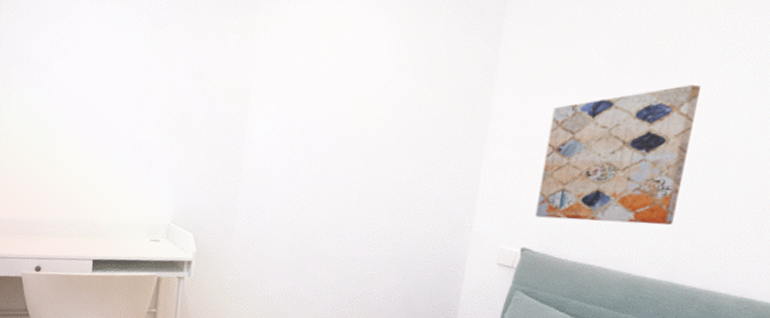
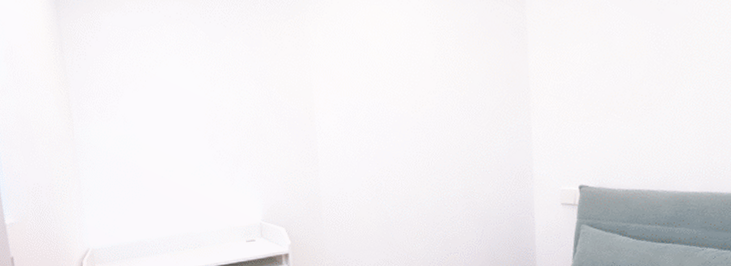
wall art: present [535,85,701,225] -> none [582,15,702,156]

